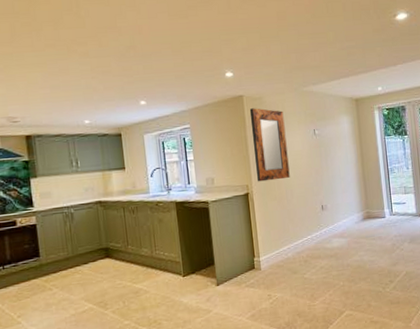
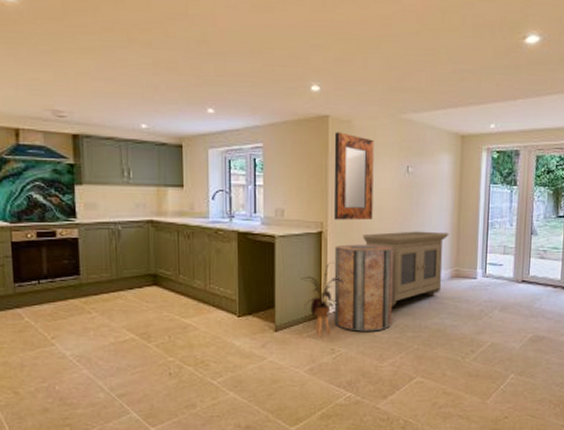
house plant: none [234,218,275,286] -> present [301,262,347,337]
trash can: none [260,198,319,277] -> present [334,244,394,332]
storage cabinet: none [283,181,357,251] -> present [362,231,449,307]

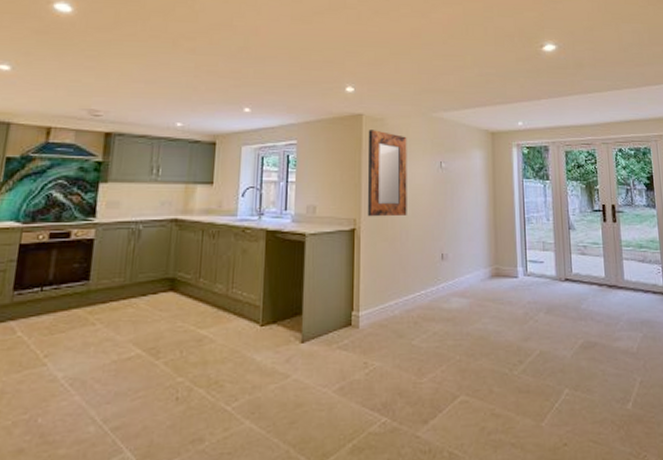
house plant: present [301,262,347,337] -> none [331,262,381,349]
trash can: present [334,244,394,332] -> none [367,242,431,341]
storage cabinet: present [362,231,449,307] -> none [397,227,486,311]

